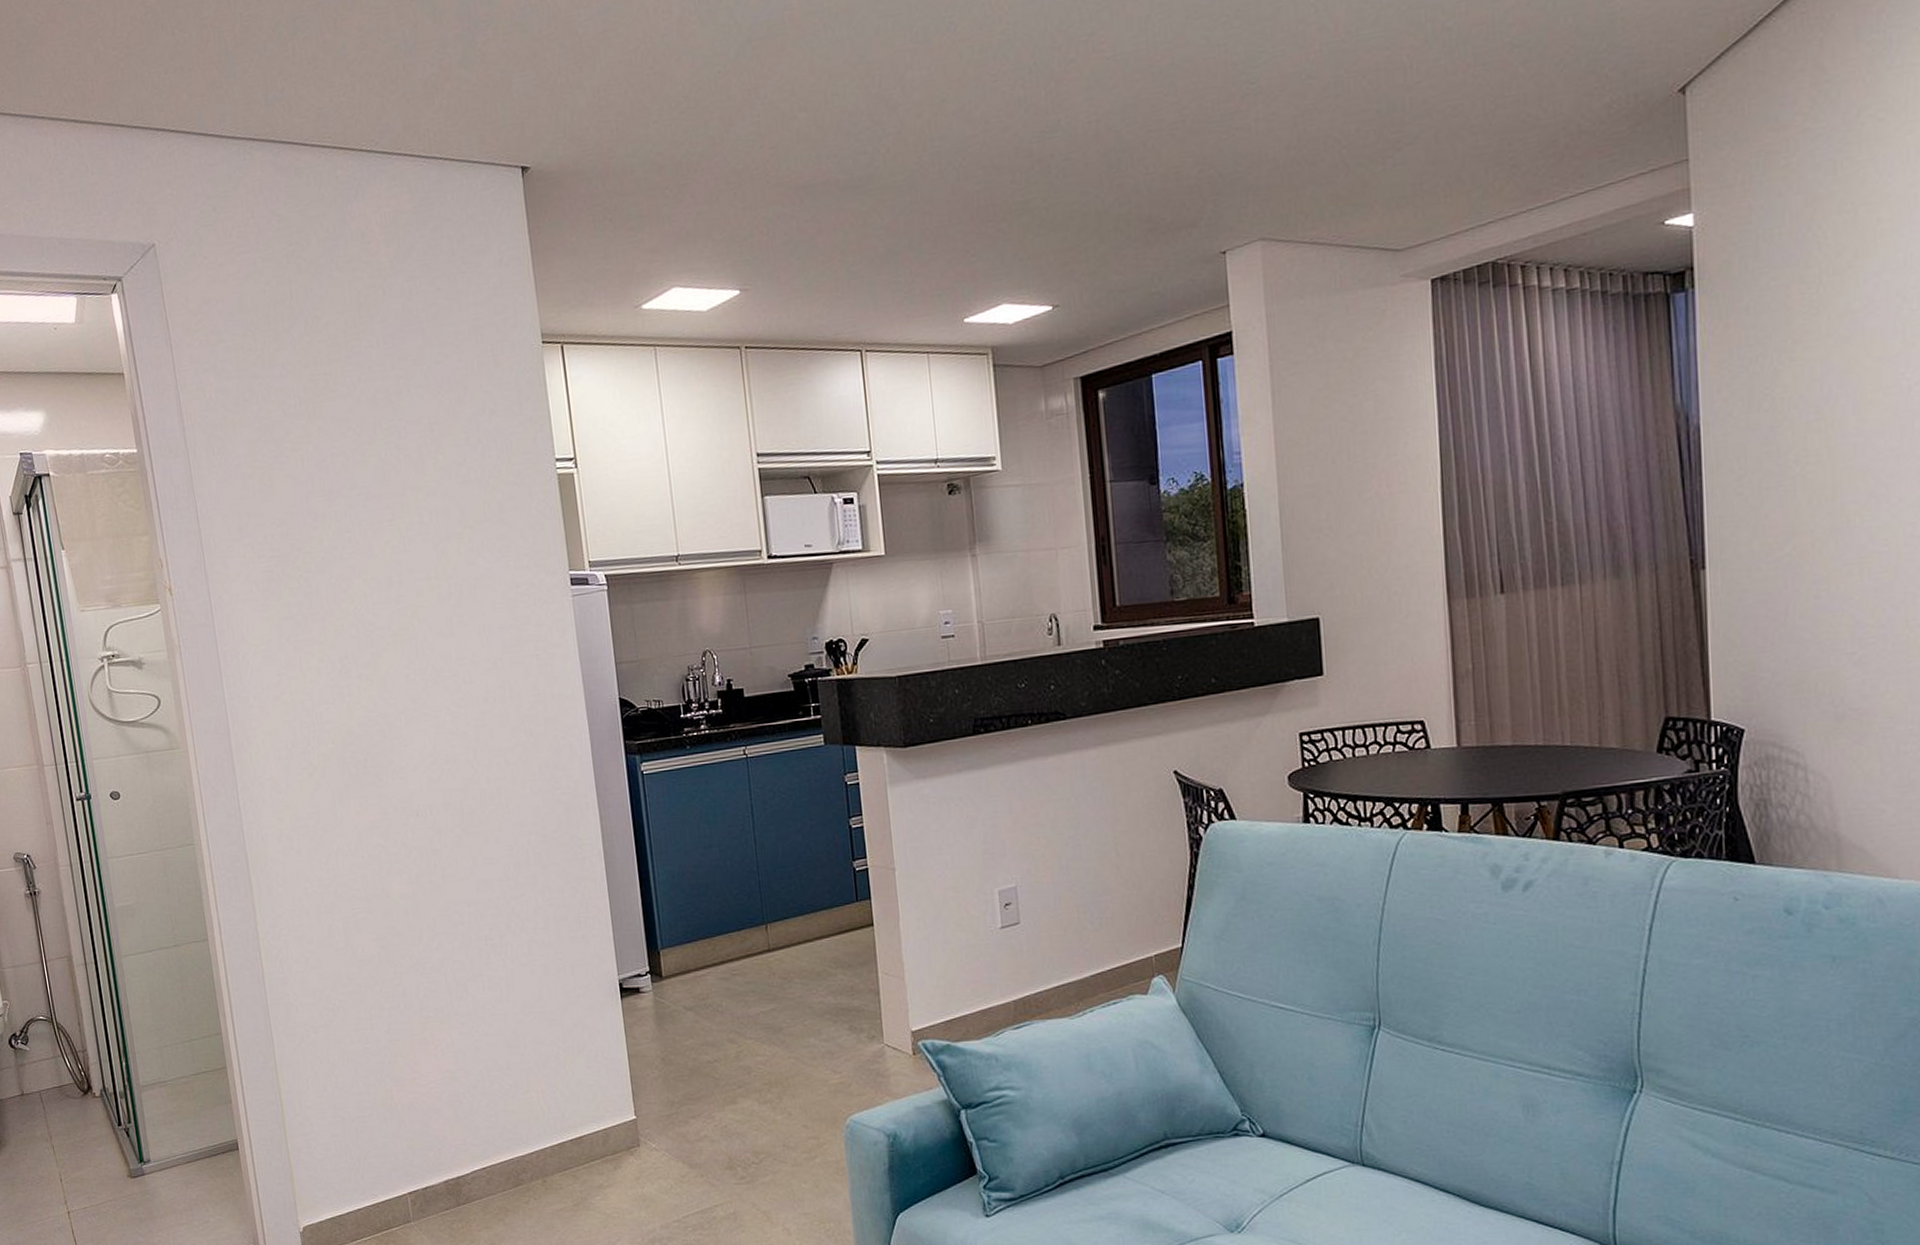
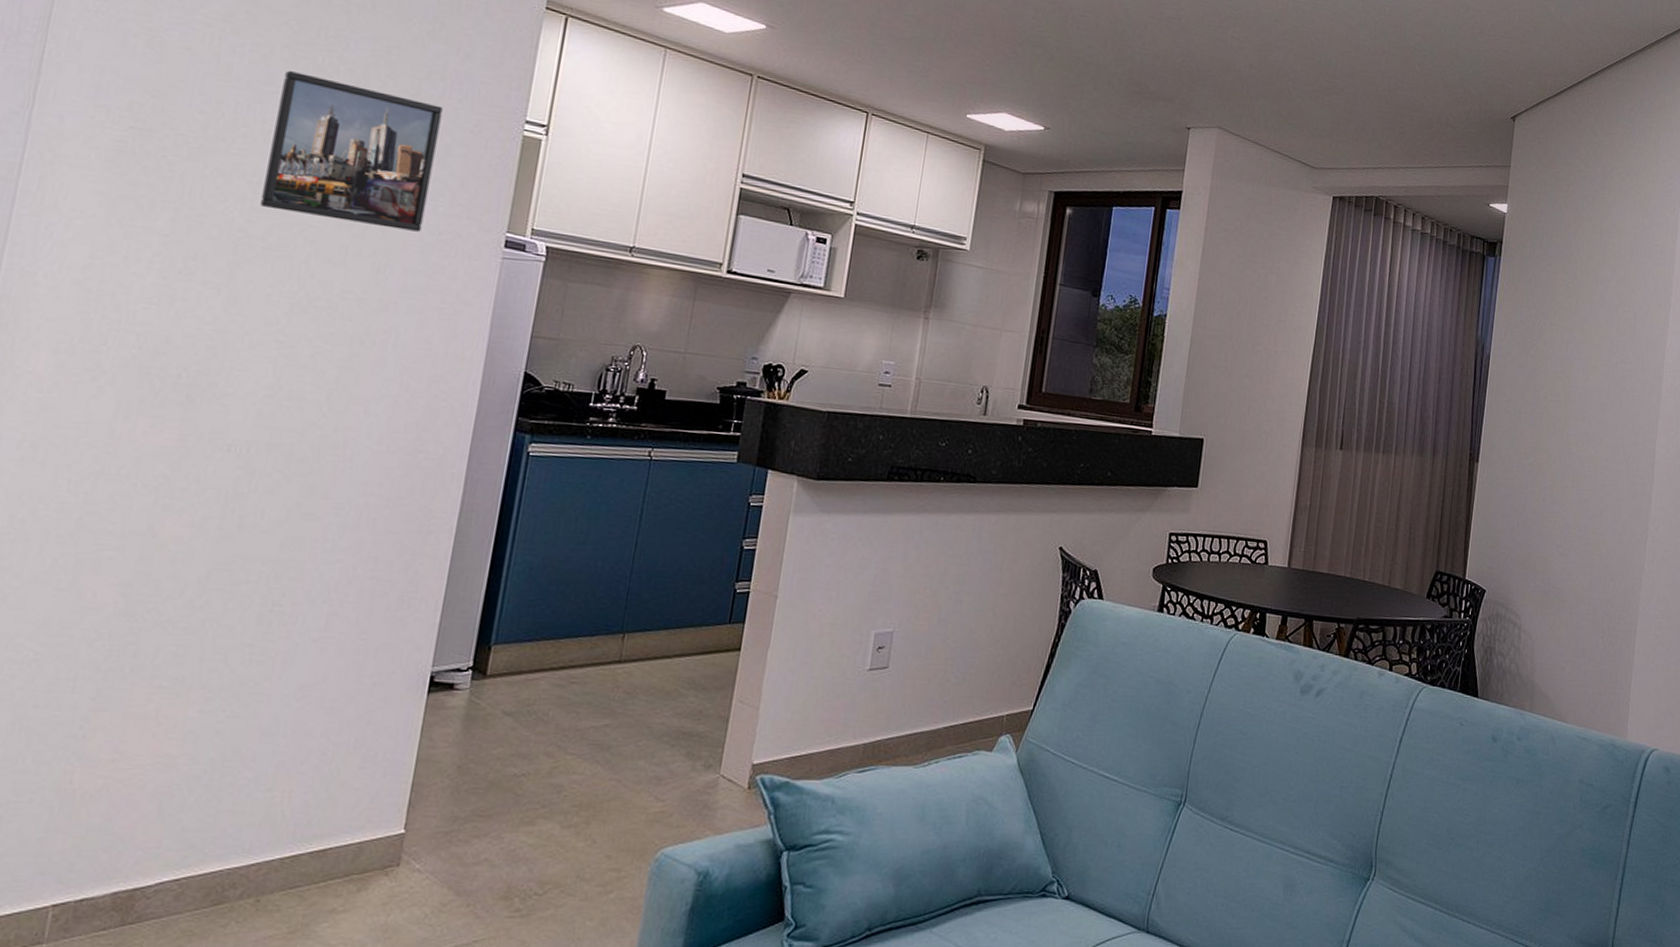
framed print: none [362,466,502,600] -> present [260,71,443,232]

